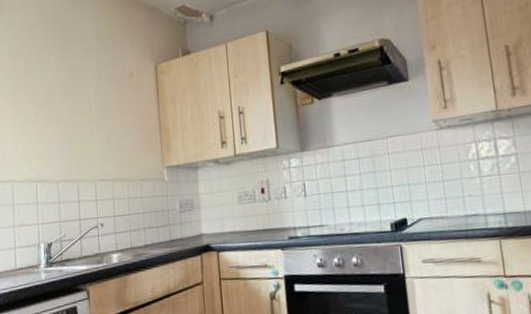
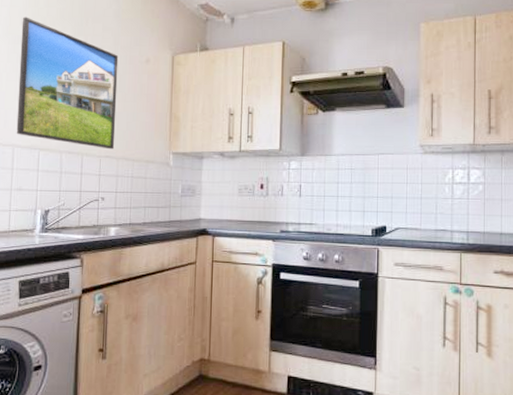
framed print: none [9,50,108,173] -> present [16,17,119,150]

